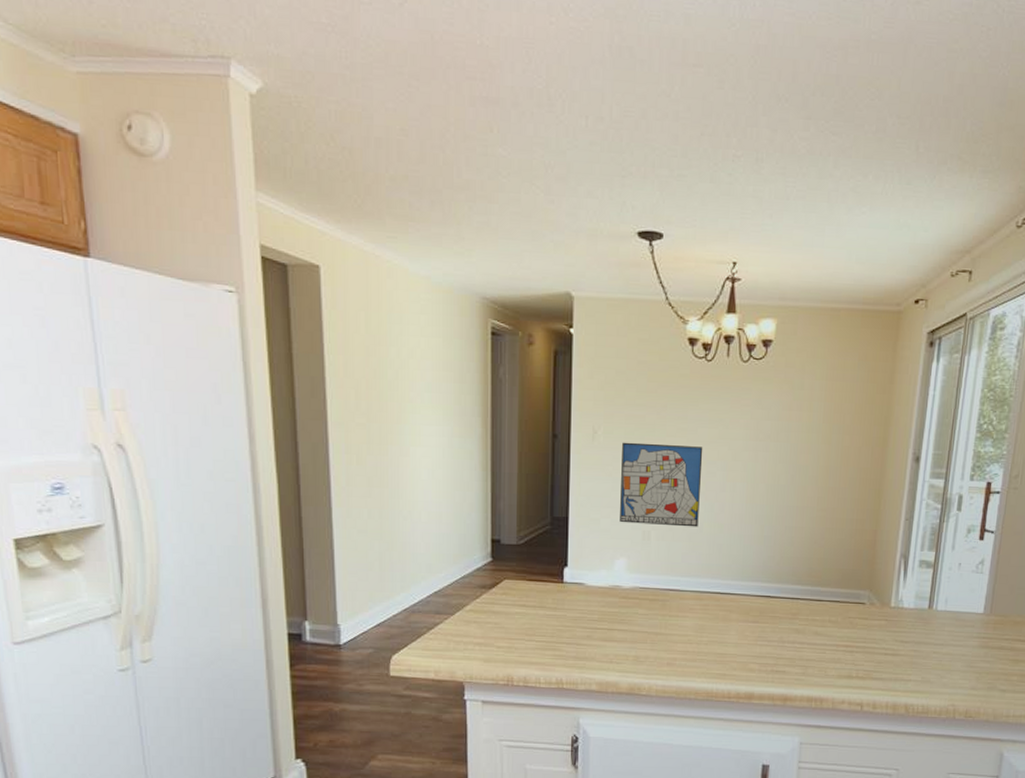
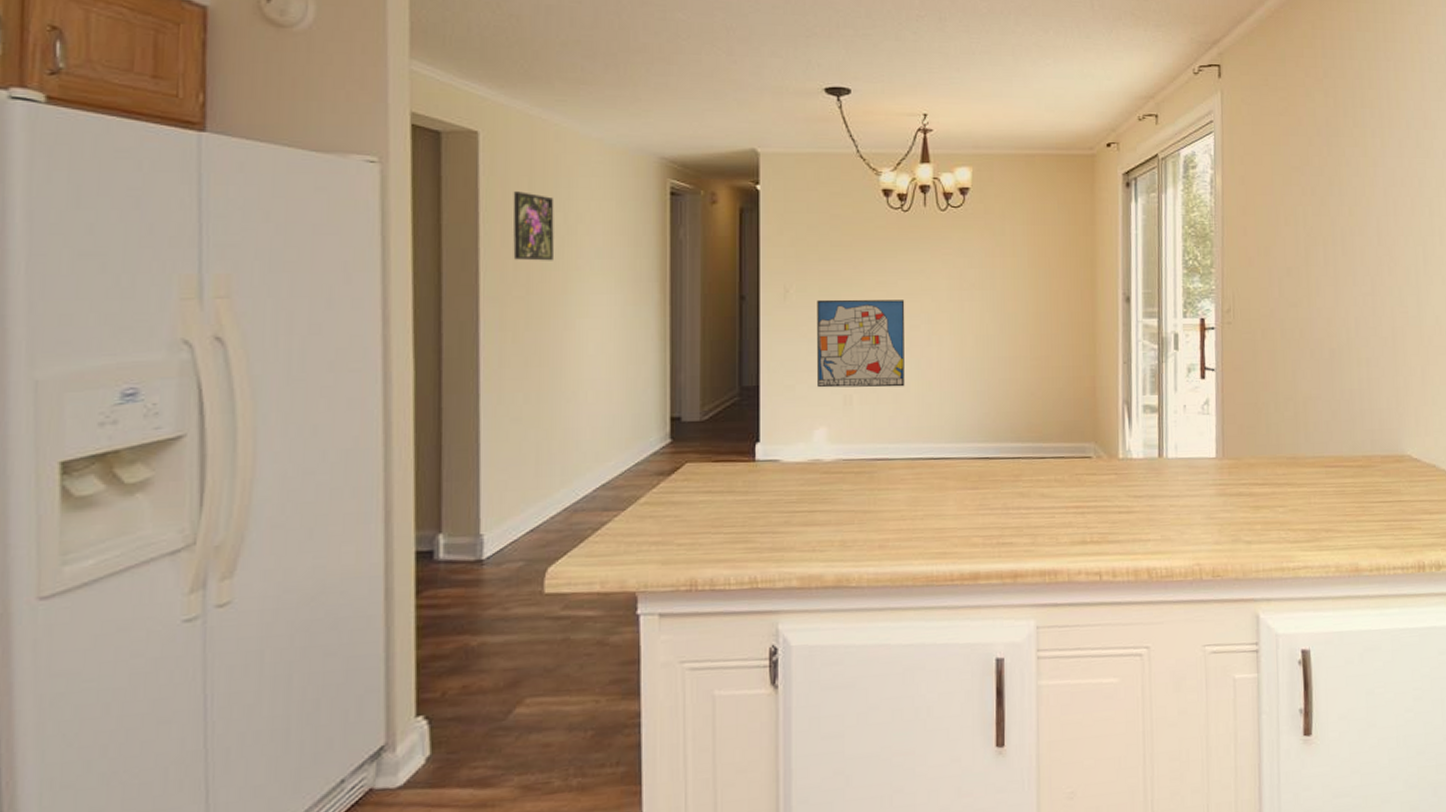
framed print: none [352,325,389,392] -> present [513,191,554,261]

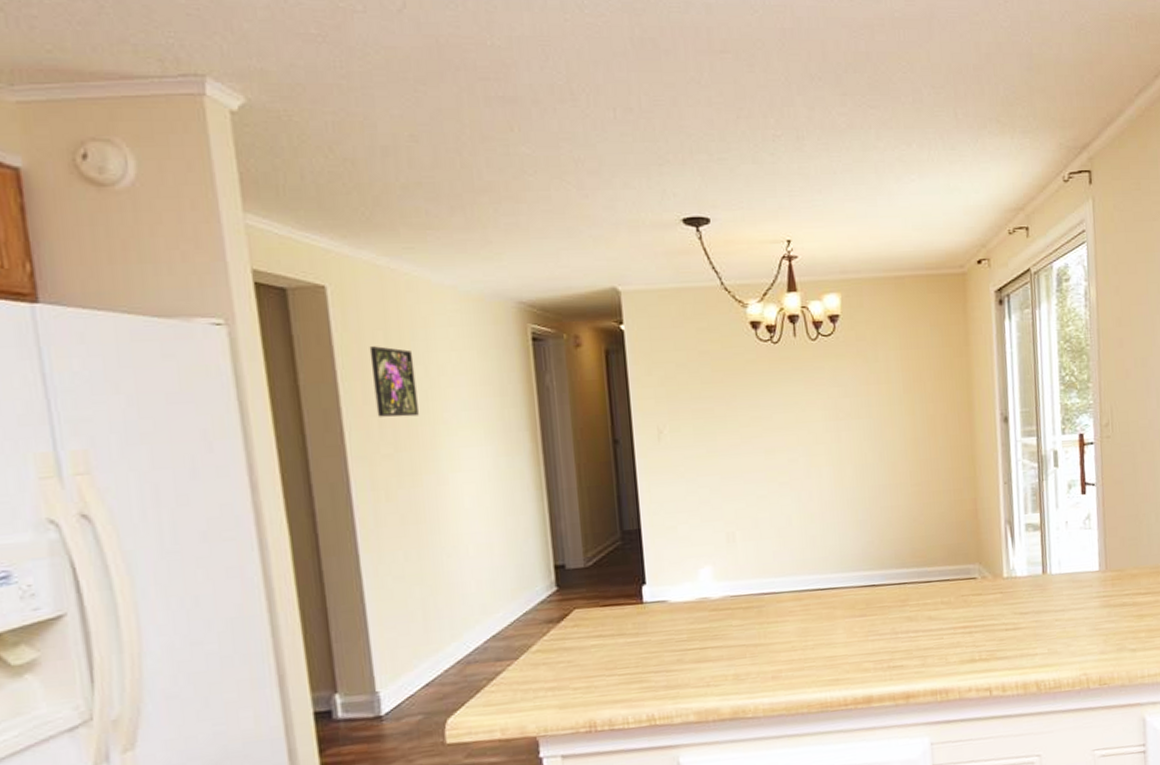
wall art: present [817,299,905,388] -> none [692,434,787,527]

